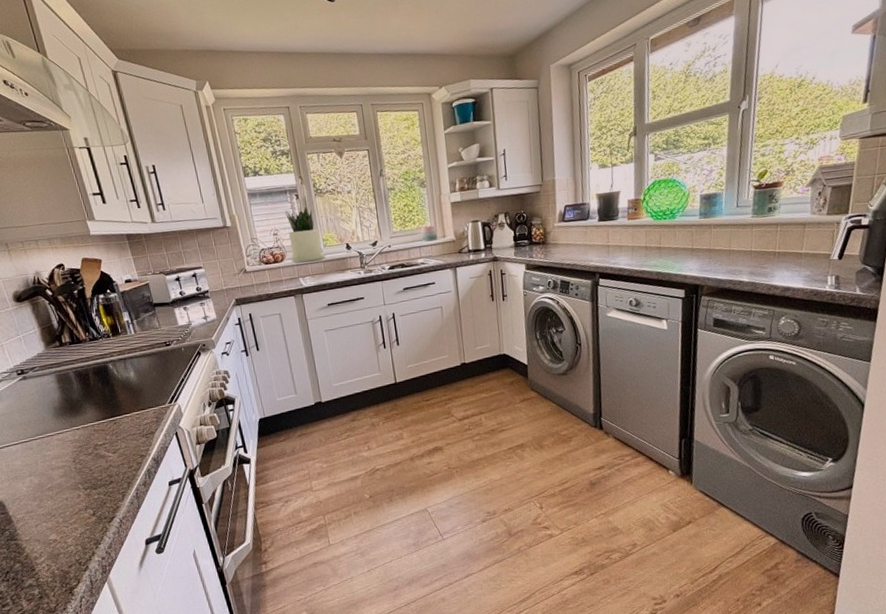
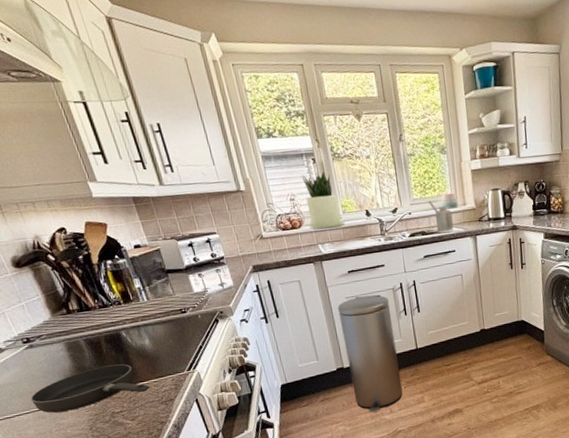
frying pan: none [20,396,132,444] -> present [30,364,150,413]
pedal bin: none [317,327,381,449] -> present [338,294,403,413]
soap dispenser: none [408,233,434,266] -> present [428,200,454,234]

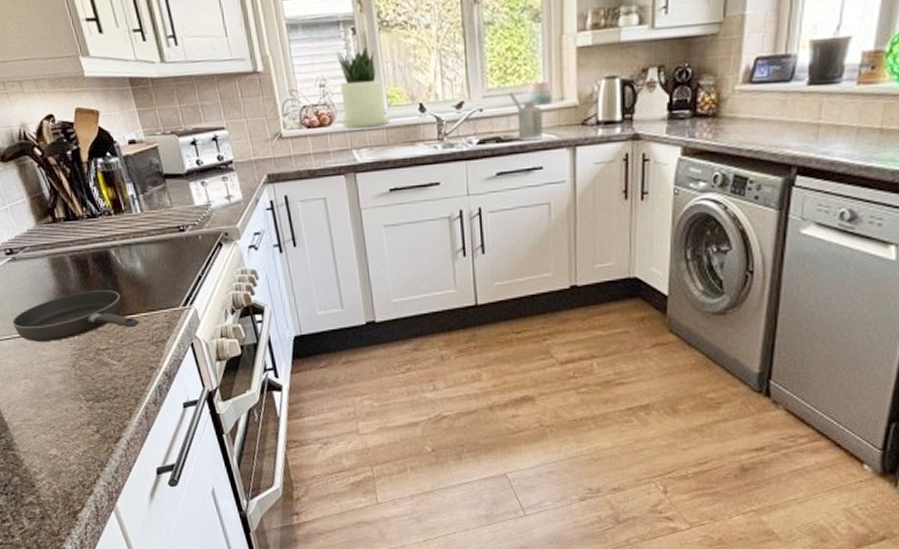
pedal bin: present [338,294,403,413] -> none [373,224,453,387]

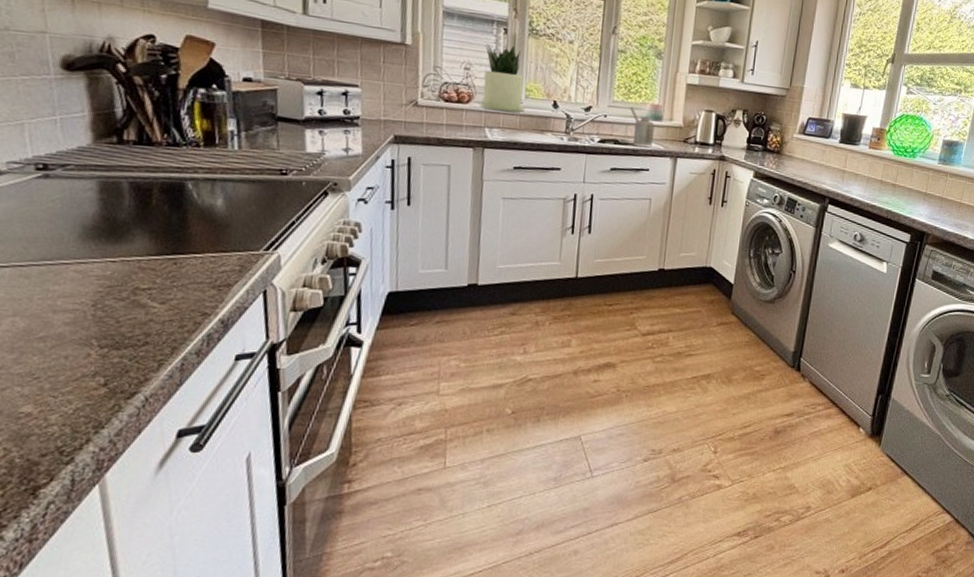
frying pan: present [11,290,140,342] -> none [16,222,203,275]

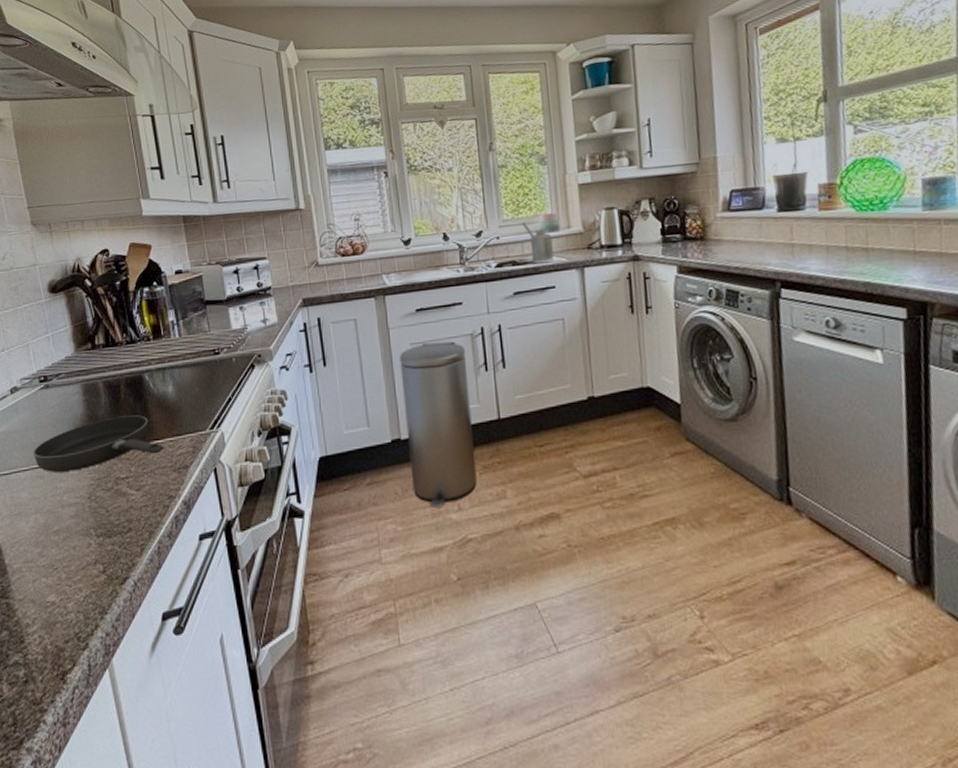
frying pan: none [16,222,203,275] -> present [32,415,164,472]
planter: present [478,43,525,113] -> none [370,186,417,256]
pedal bin: none [482,200,556,350] -> present [400,341,477,508]

